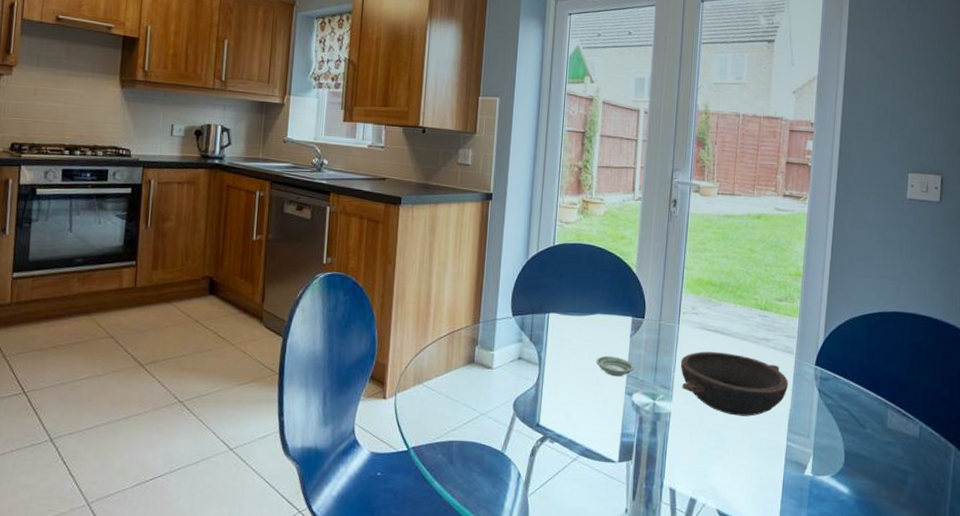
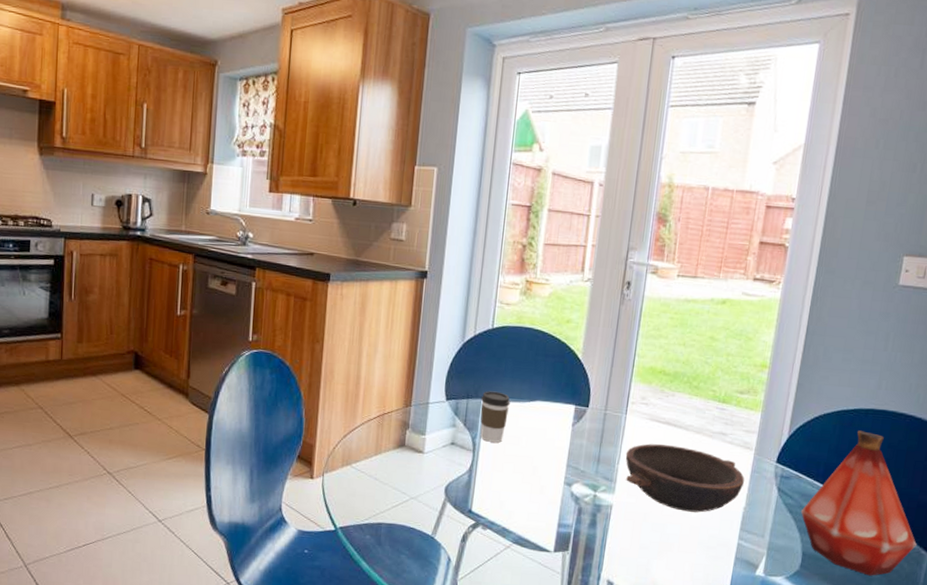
coffee cup: none [544,306,573,356] -> present [480,391,511,443]
saucer: present [596,356,634,377] -> none [533,444,575,467]
bottle: none [840,332,944,470] -> present [800,430,917,576]

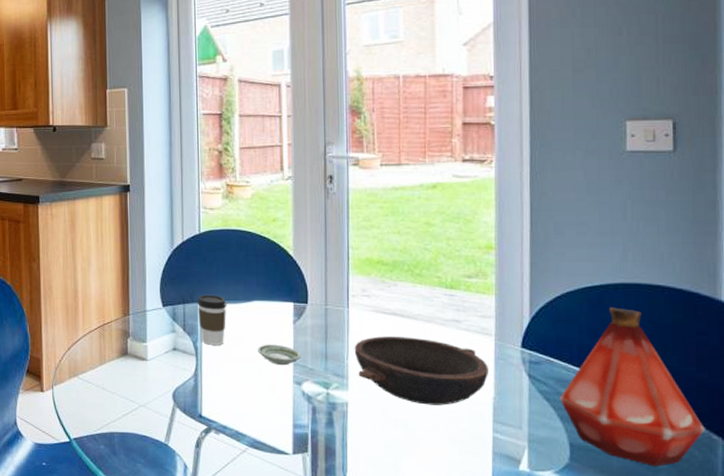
saucer: none [533,444,575,467] -> present [257,344,301,366]

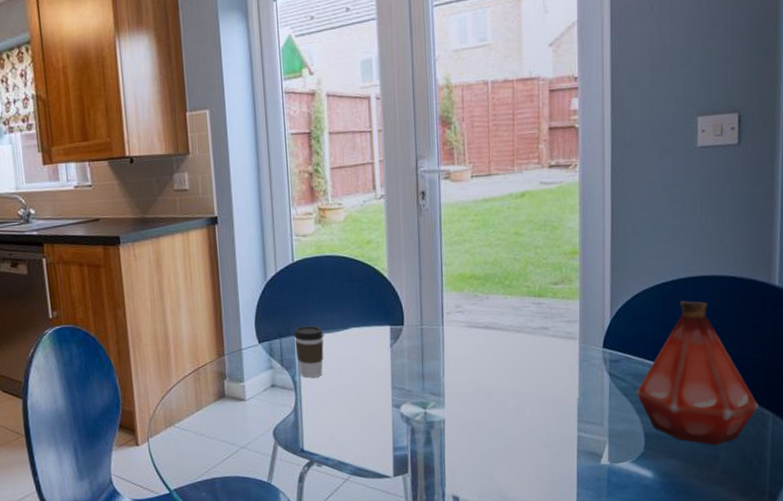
saucer: present [257,344,301,366] -> none [355,369,399,391]
bowl: present [354,336,488,406] -> none [449,348,574,413]

